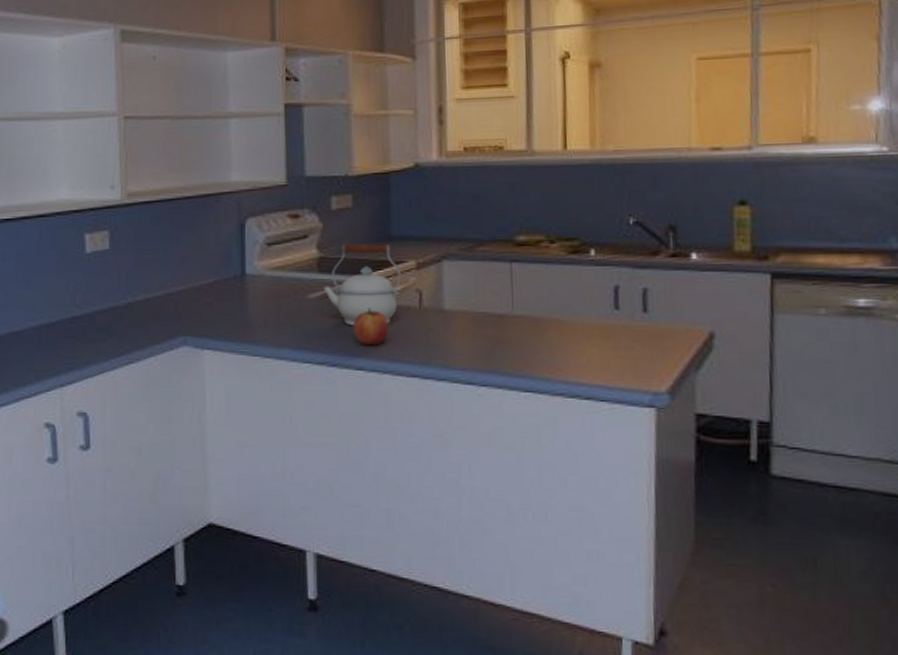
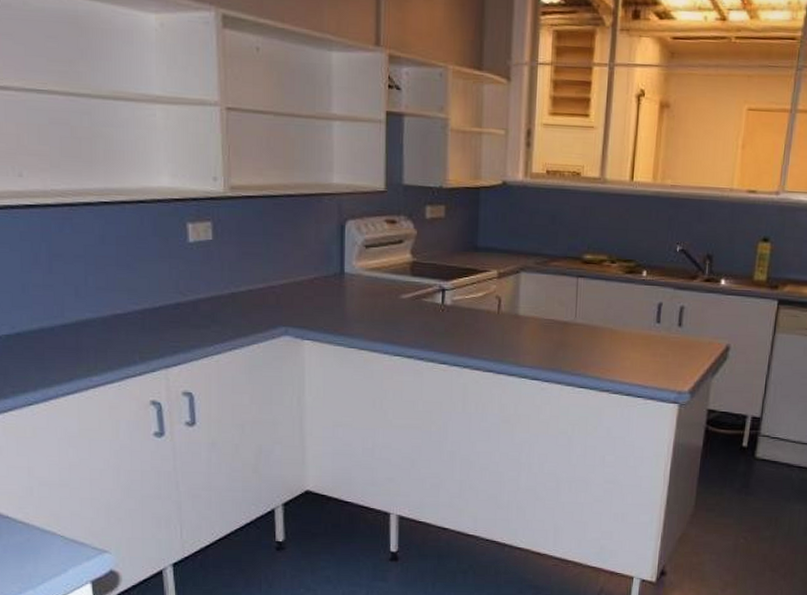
kettle: present [324,243,402,326] -> none [415,250,485,326]
apple: present [353,308,389,346] -> none [439,310,471,344]

